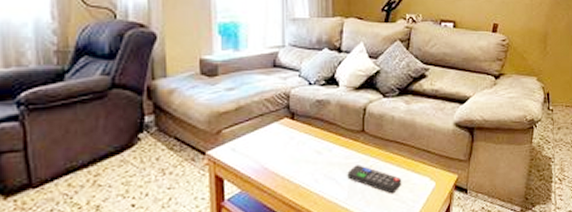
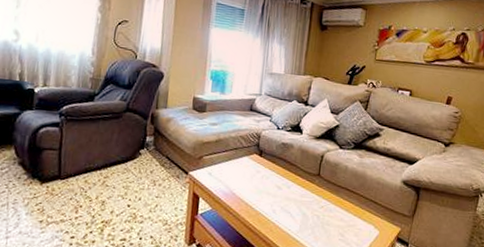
remote control: present [347,165,402,194] -> none [301,203,349,235]

